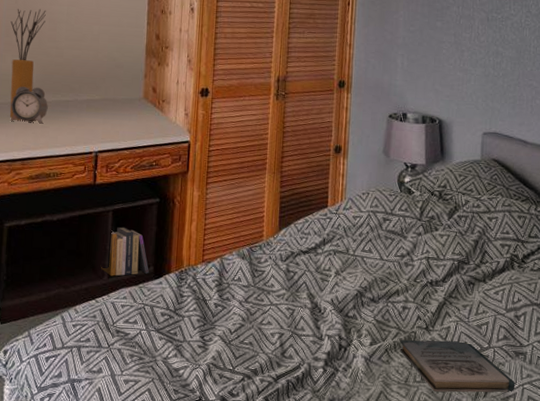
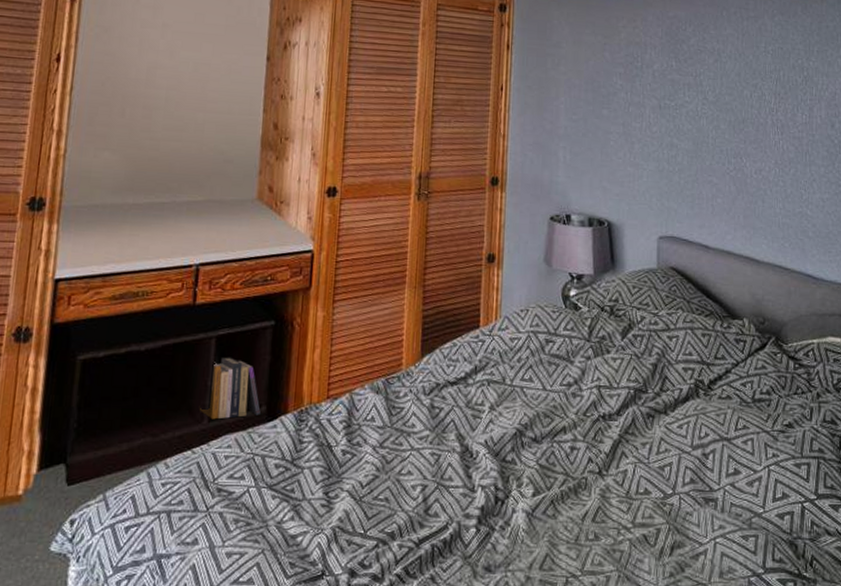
vase: present [9,8,46,120] -> none [89,92,140,227]
alarm clock: present [11,86,48,123] -> none [91,185,138,230]
book: present [400,339,516,393] -> none [568,486,706,553]

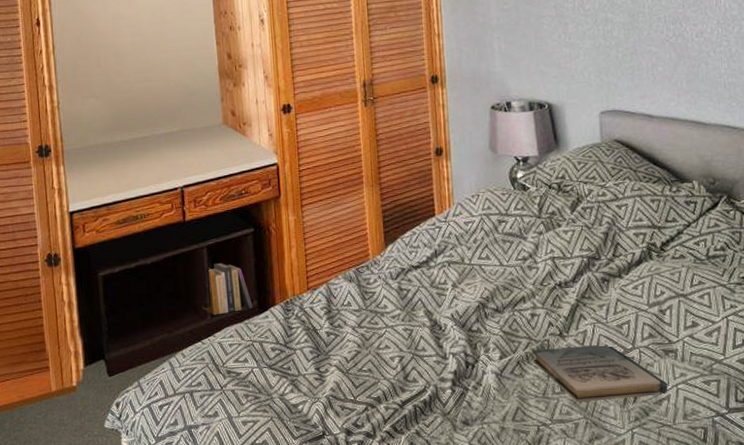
book: none [568,486,706,553] -> present [532,344,668,403]

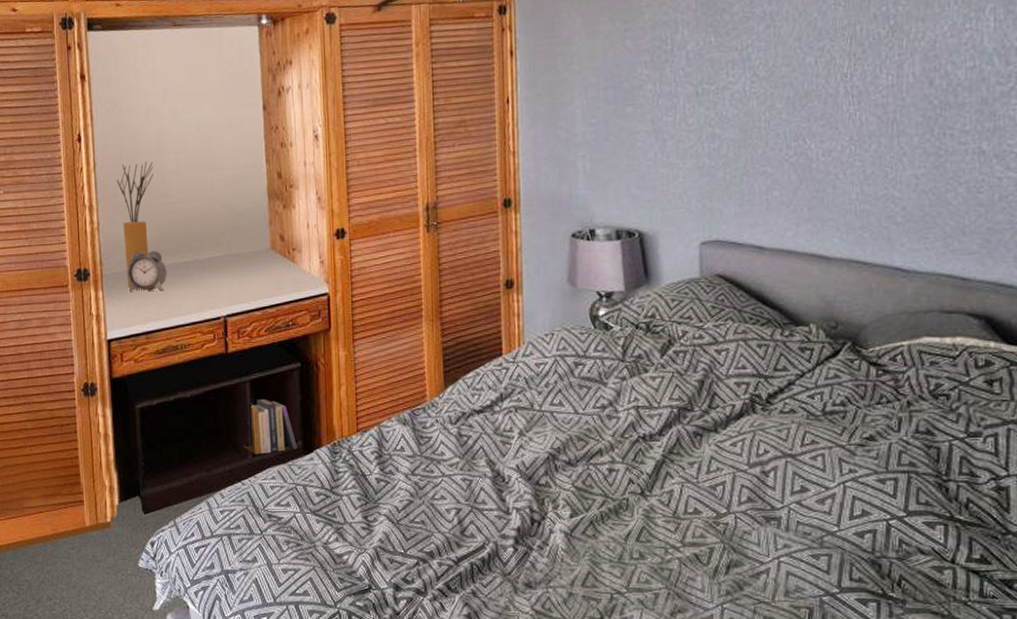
vase: none [75,43,111,164] -> present [116,160,153,290]
alarm clock: none [88,126,126,166] -> present [127,250,167,291]
book: present [532,344,668,403] -> none [608,506,768,571]

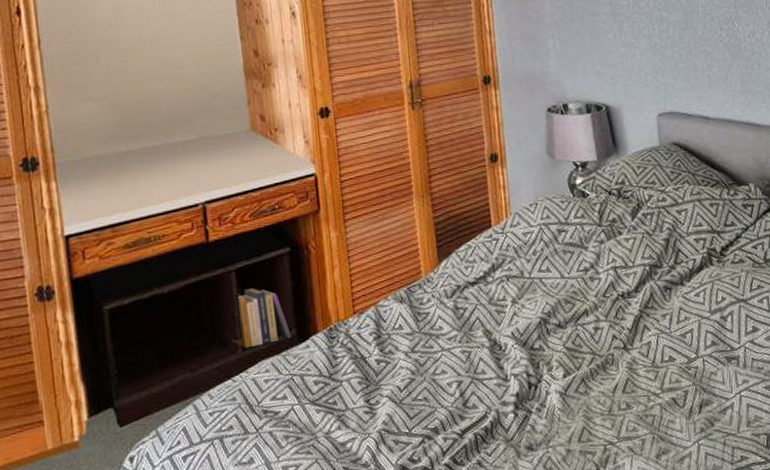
vase: present [116,160,153,290] -> none [67,37,112,179]
alarm clock: present [127,250,167,291] -> none [86,134,134,181]

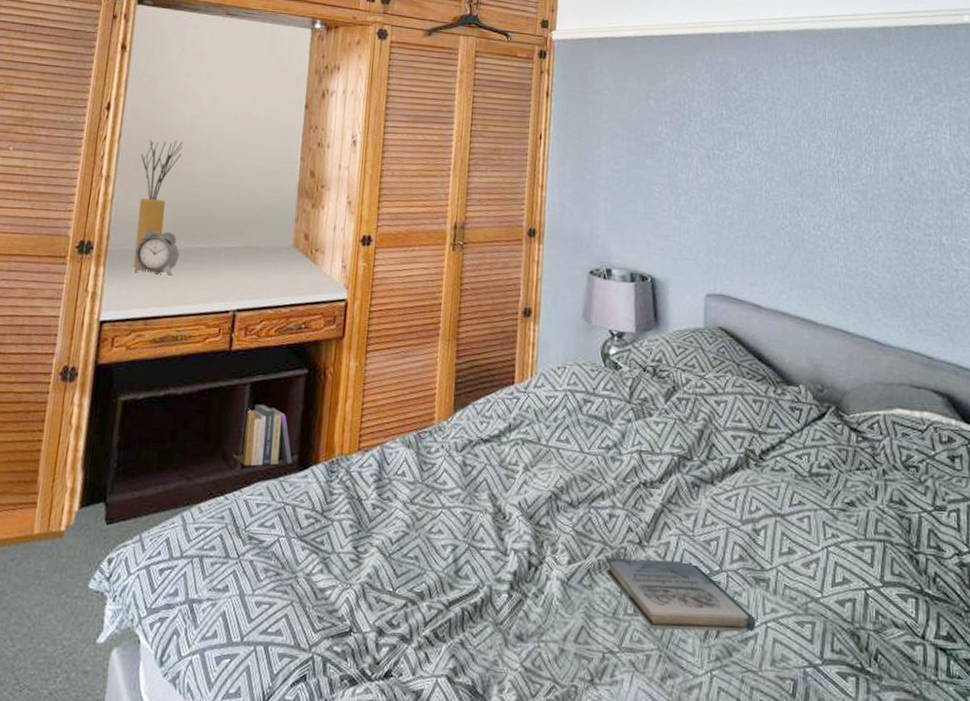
vase: none [67,37,112,179] -> present [133,139,183,271]
alarm clock: none [86,134,134,181] -> present [134,230,179,274]
book: none [597,354,732,418] -> present [606,557,757,633]

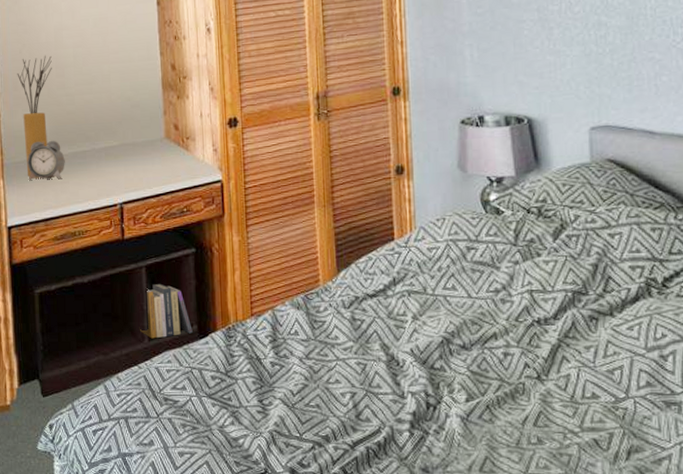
book: present [606,557,757,633] -> none [505,390,670,456]

